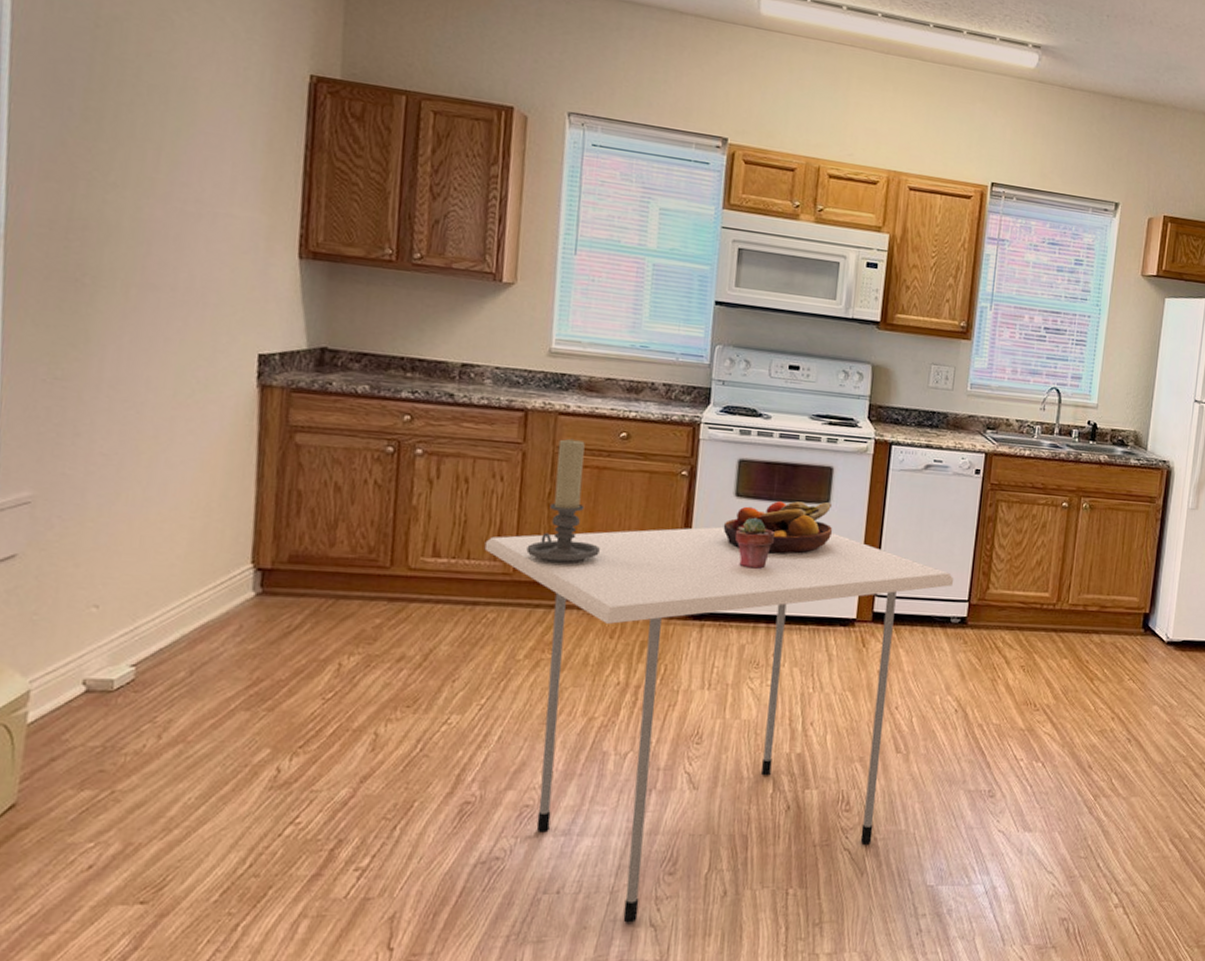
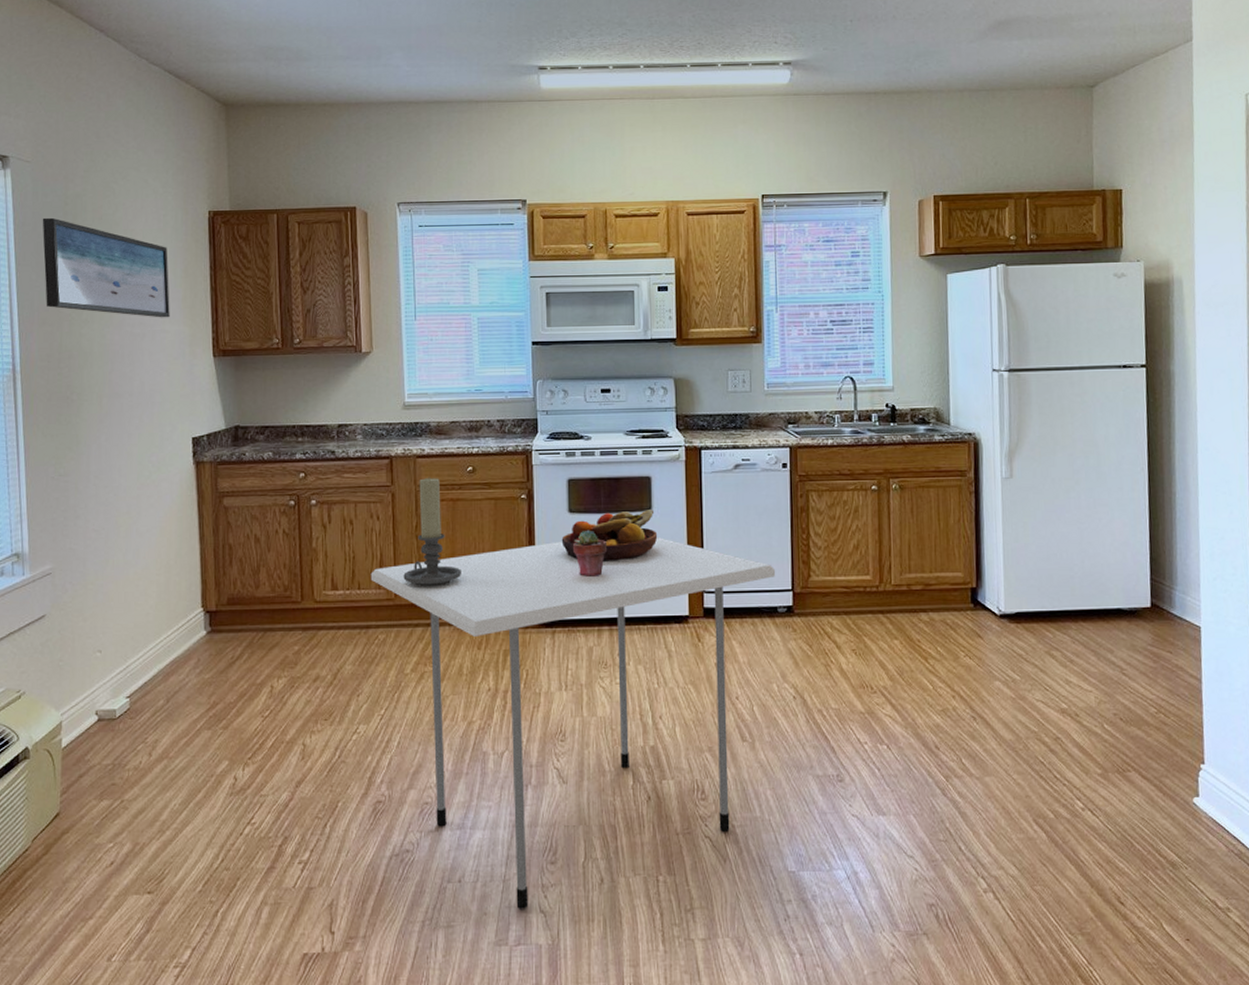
wall art: none [53,37,246,200] -> present [42,217,170,318]

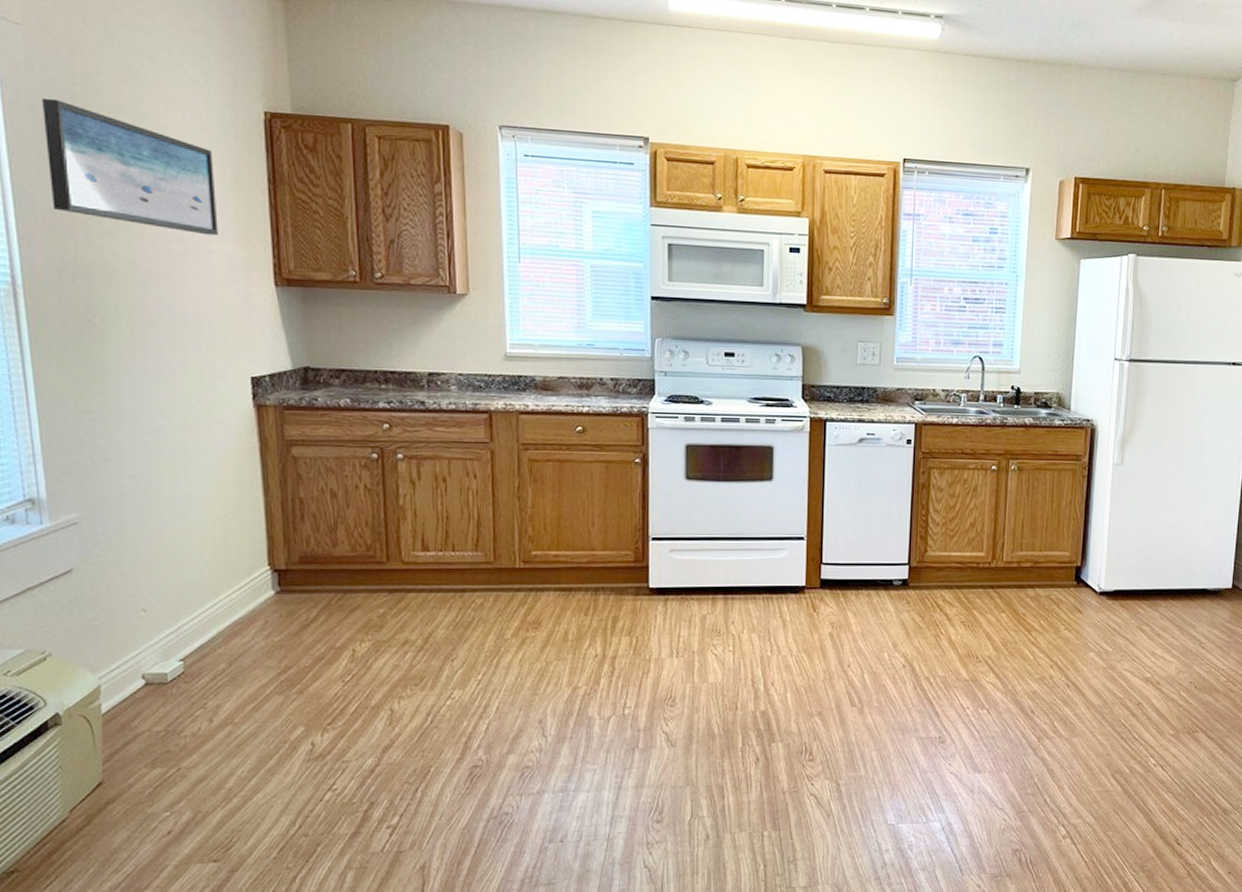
dining table: present [370,536,776,909] -> none [466,507,894,866]
candle holder: present [403,477,461,587] -> none [504,435,568,551]
fruit bowl: present [561,510,658,563] -> none [677,480,778,532]
potted succulent: present [573,529,608,577] -> none [689,497,726,545]

